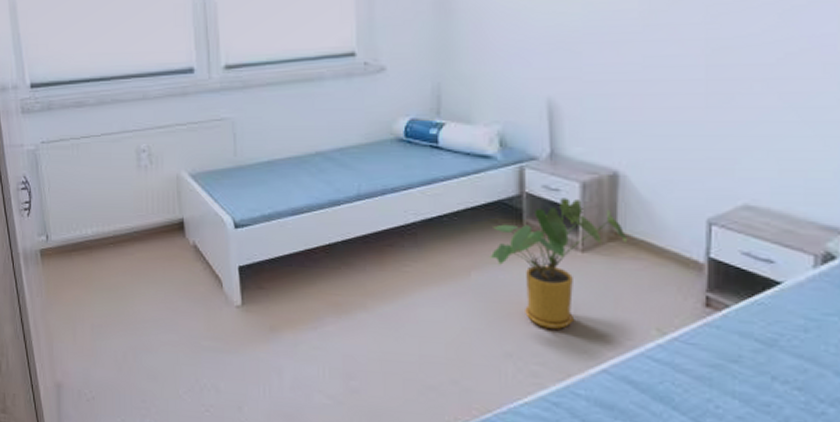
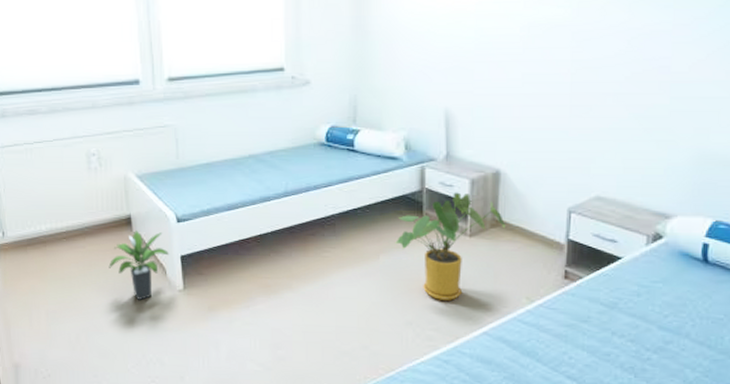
potted plant: none [159,237,227,317] -> present [108,231,170,301]

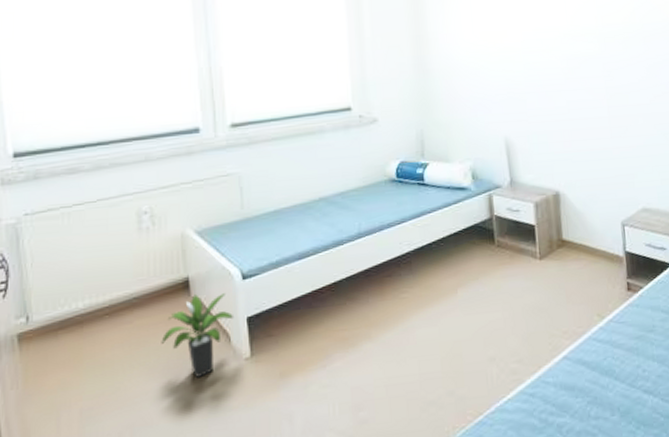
house plant: present [395,192,505,300] -> none [471,216,570,329]

